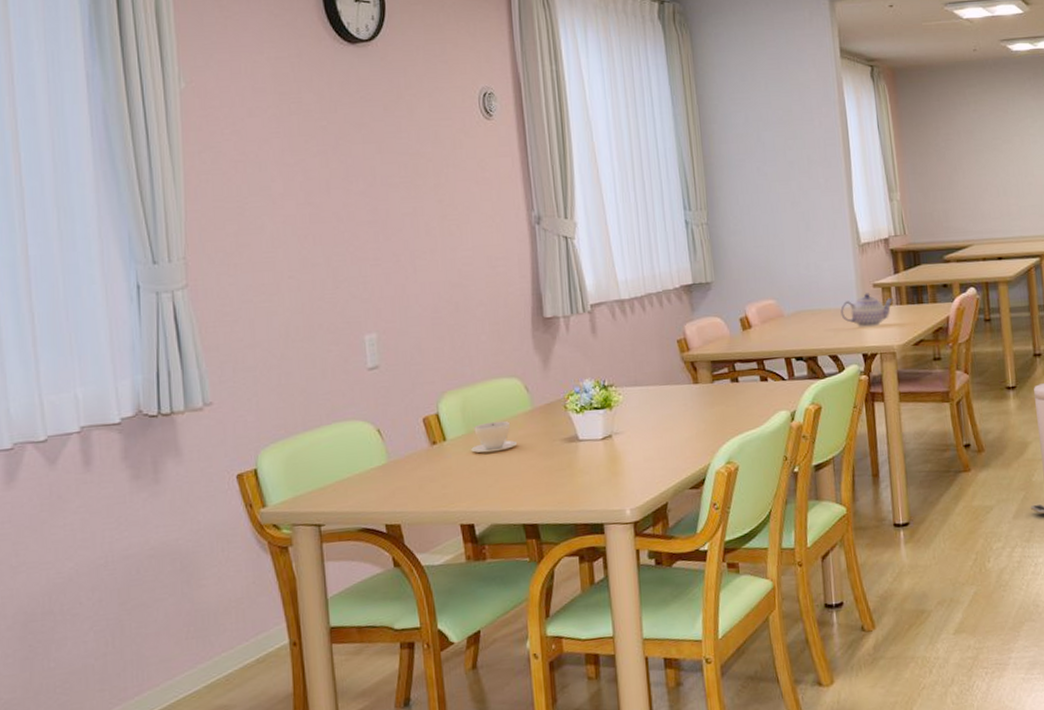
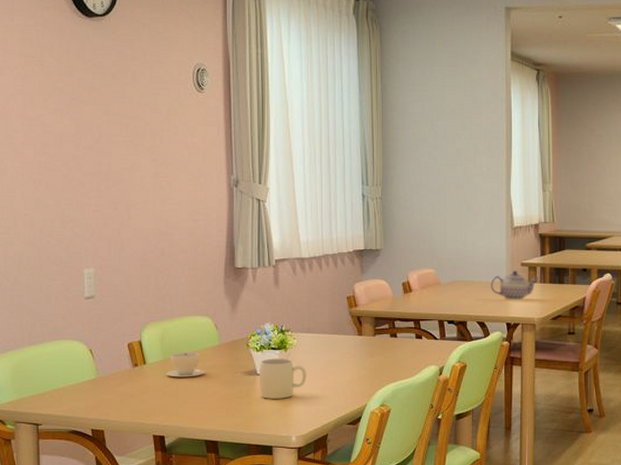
mug: none [581,418,638,468] -> present [259,358,306,399]

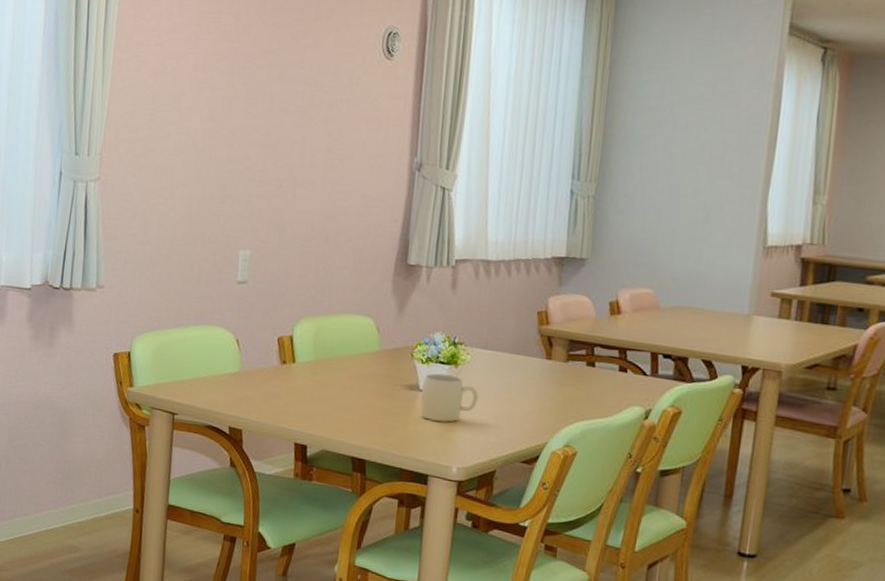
teacup: present [166,352,206,378] -> none [316,353,361,384]
teapot: present [490,270,538,301] -> none [725,301,793,340]

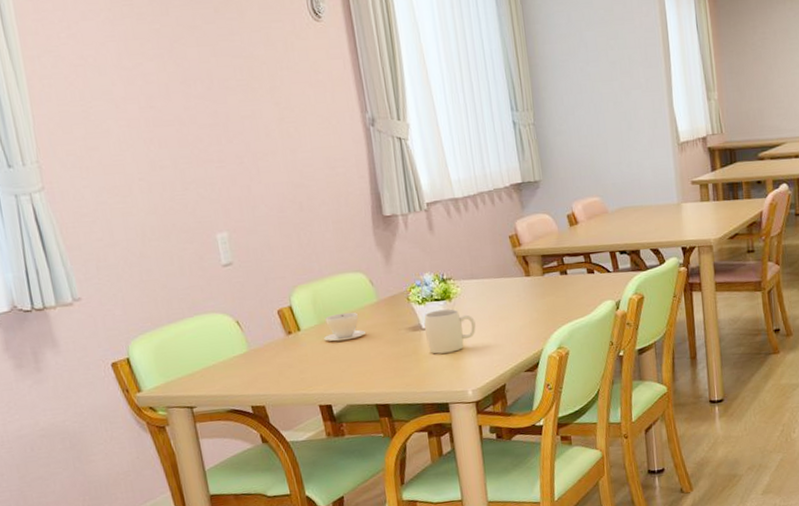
teacup: none [316,353,361,384] -> present [324,312,366,342]

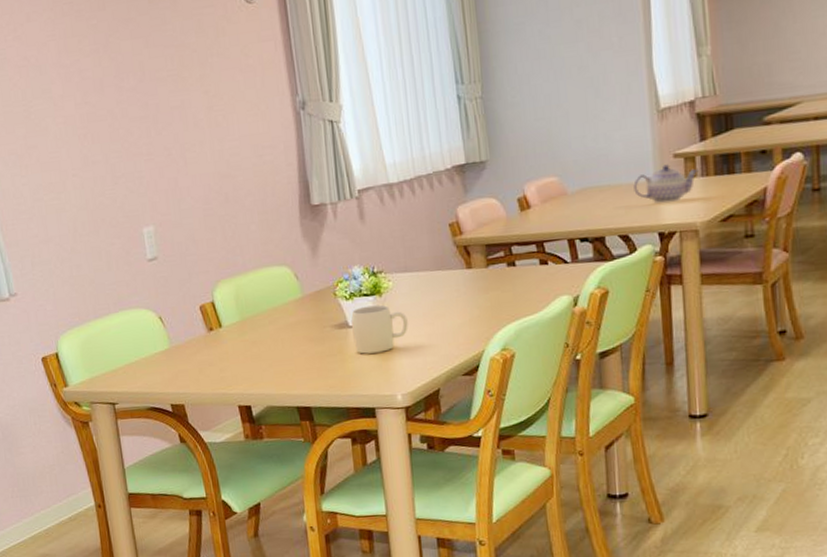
teacup: present [324,312,366,342] -> none [245,308,290,340]
teapot: none [661,189,711,223] -> present [633,164,698,205]

